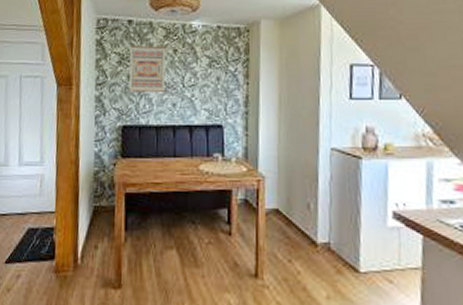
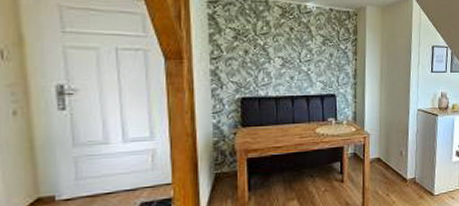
wall art: present [129,45,166,92] -> none [246,21,283,66]

